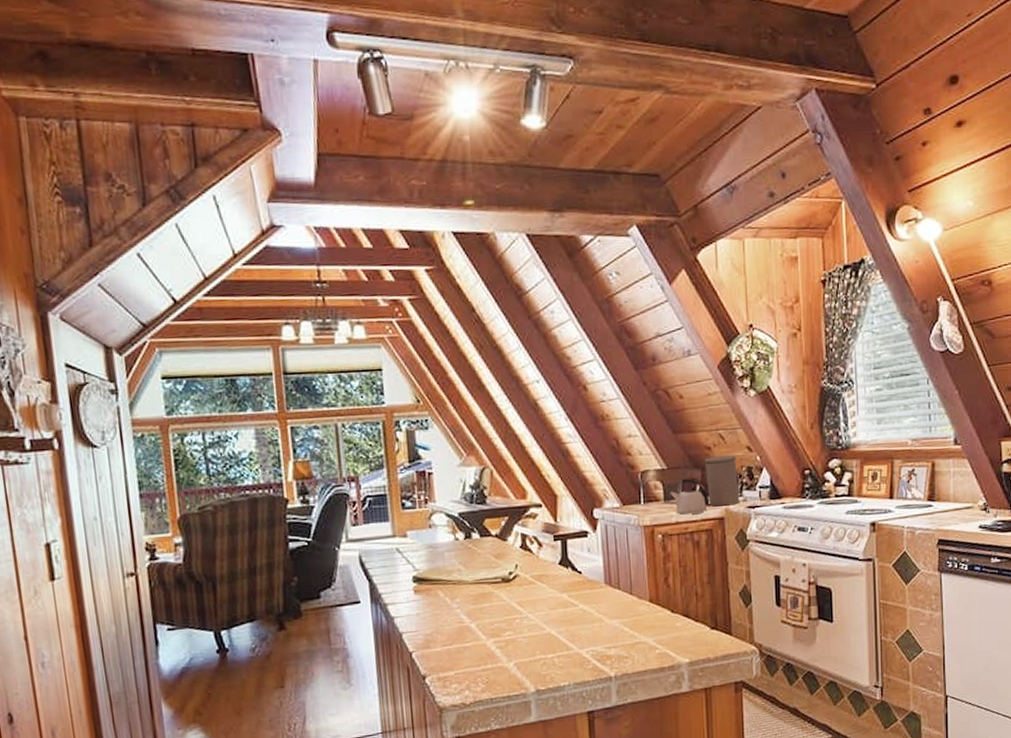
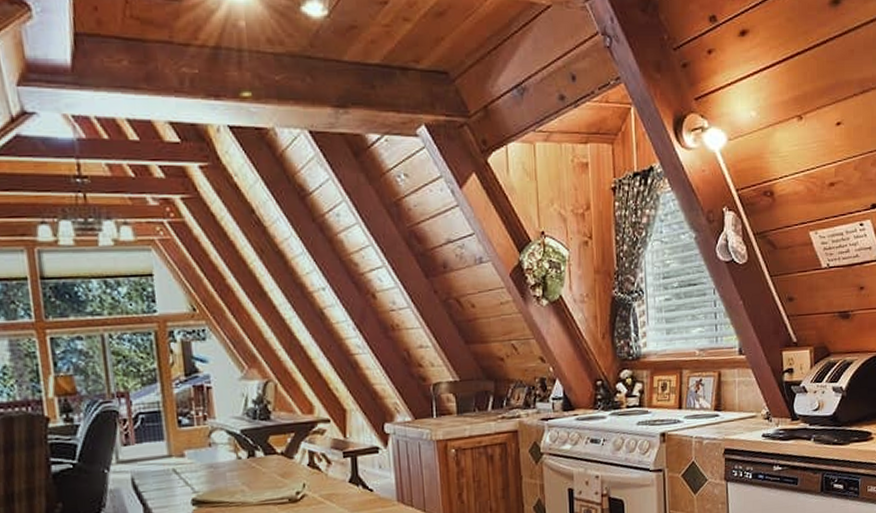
kettle: present [670,479,710,515] -> none [463,391,504,428]
canister: present [704,455,740,507] -> none [497,366,534,420]

